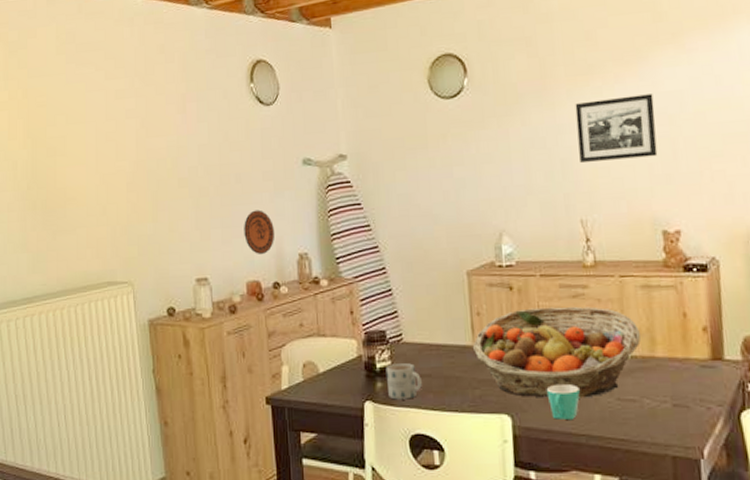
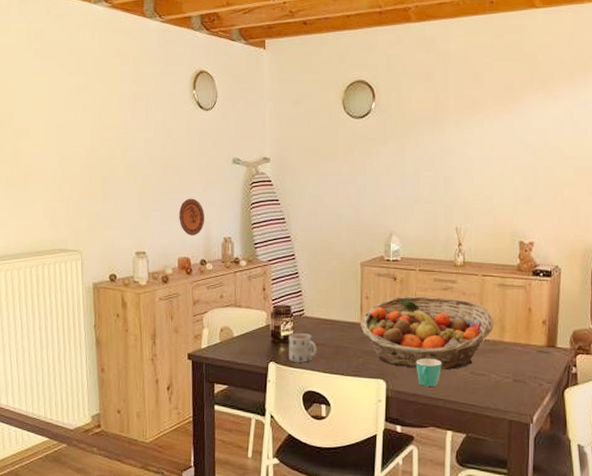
picture frame: present [575,94,658,162] -> none [460,129,523,181]

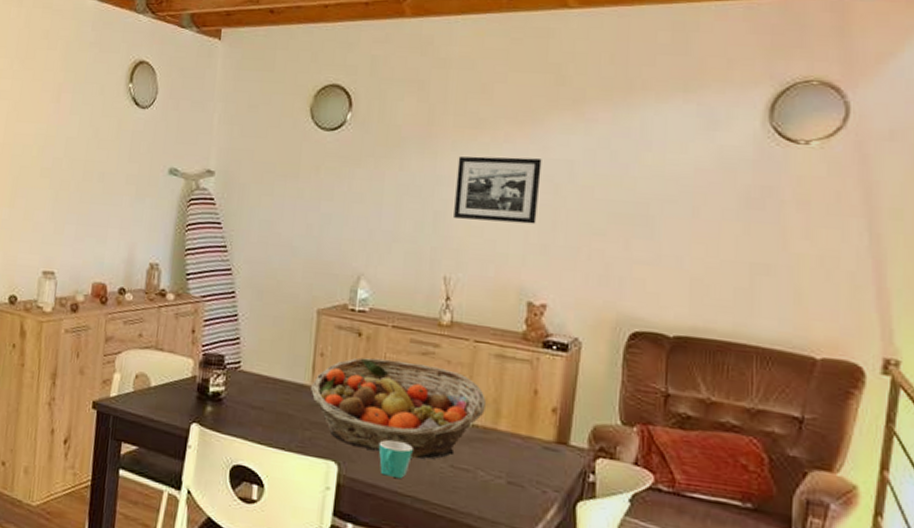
decorative plate: present [179,198,205,235] -> none [98,212,130,258]
mug: present [288,333,317,363] -> none [216,390,253,429]
picture frame: none [460,129,523,181] -> present [454,156,542,224]

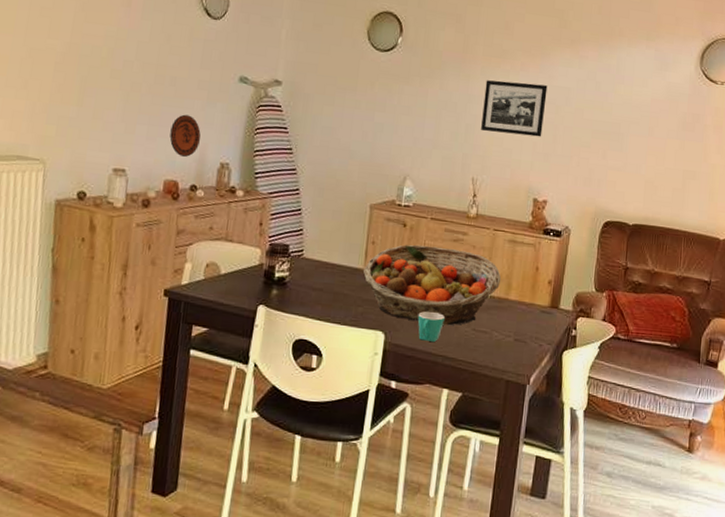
decorative plate: none [98,212,130,258] -> present [169,114,201,157]

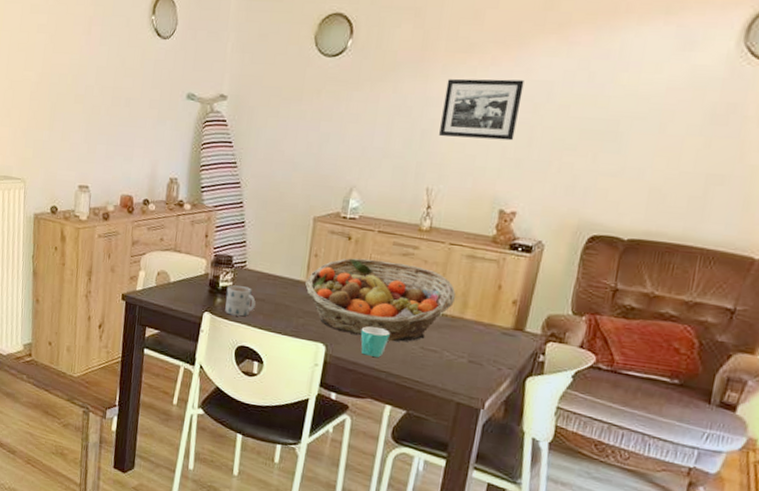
decorative plate: present [169,114,201,157] -> none [125,133,153,173]
mug: none [281,275,314,308] -> present [225,285,256,317]

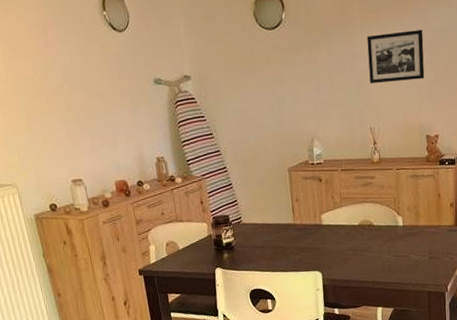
mug: present [225,285,256,317] -> none [230,239,258,266]
fruit basket: present [305,258,456,342] -> none [294,192,410,258]
mug: present [360,326,390,358] -> none [345,247,369,272]

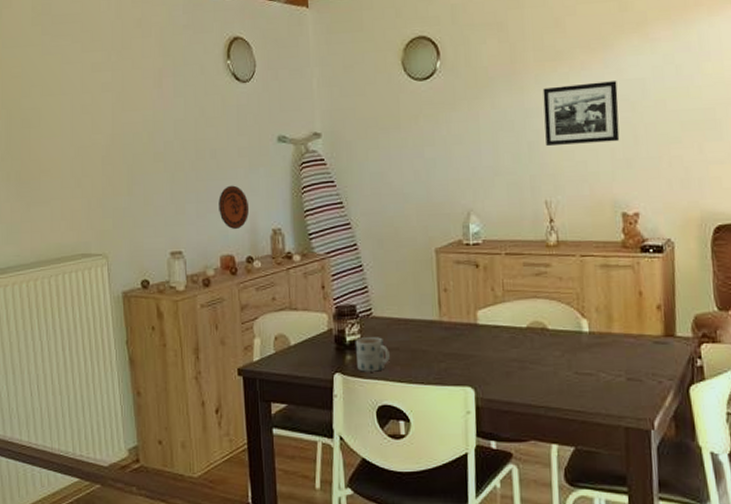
decorative plate: none [108,122,136,159] -> present [219,185,250,229]
mug: none [230,239,258,266] -> present [355,337,390,372]

